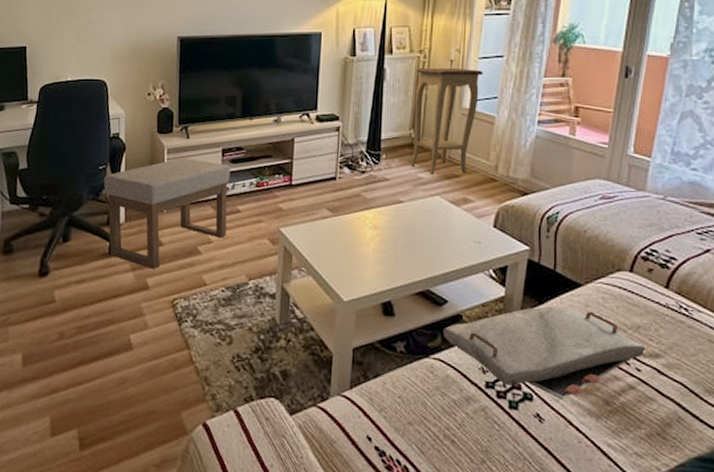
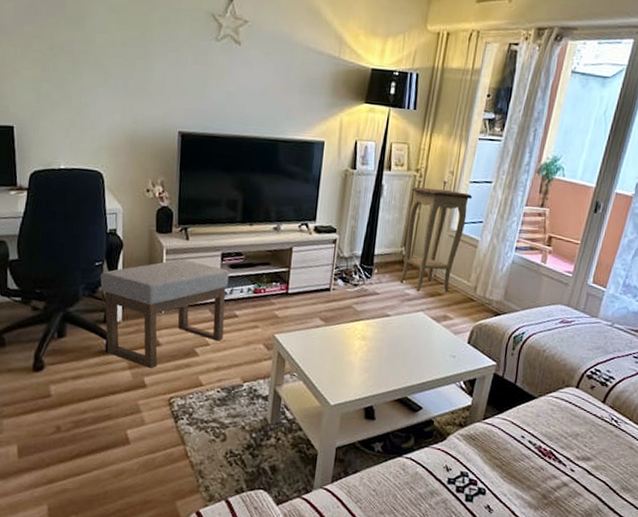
serving tray: present [442,306,646,399] -> none [415,415,581,494]

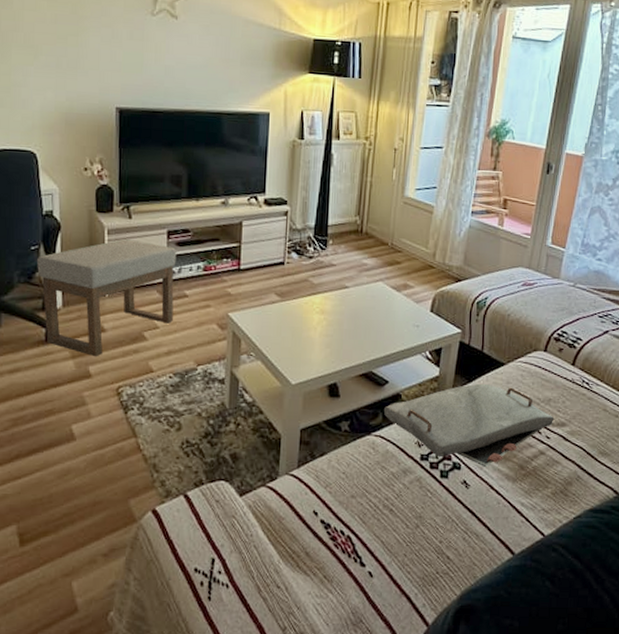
plant stand: present [400,186,473,293] -> none [356,154,425,262]
serving tray: none [415,415,581,494] -> present [383,384,555,467]

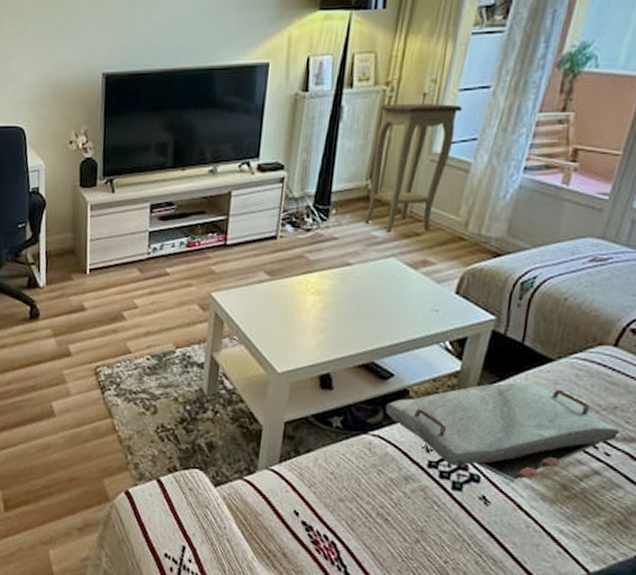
ottoman: present [37,239,177,357] -> none [23,215,159,336]
plant stand: none [356,154,425,262] -> present [364,102,463,234]

